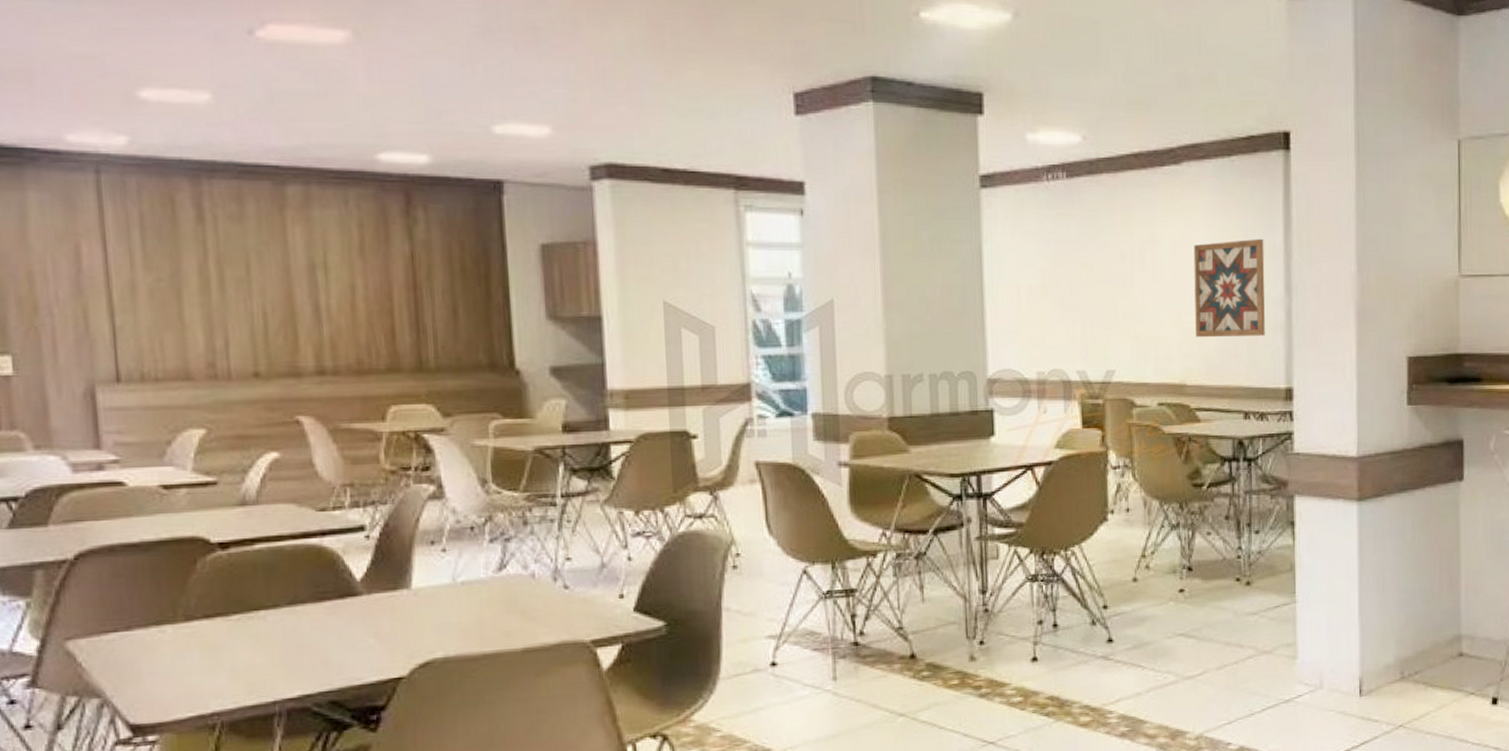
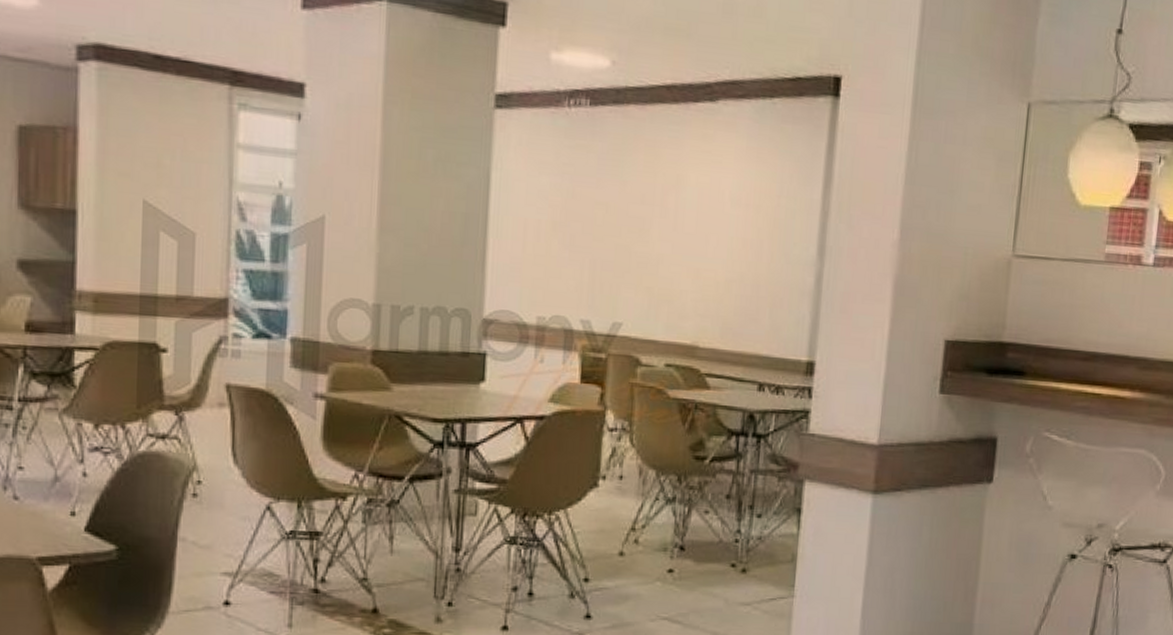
wall art: present [1193,238,1265,338] -> none [714,192,800,301]

